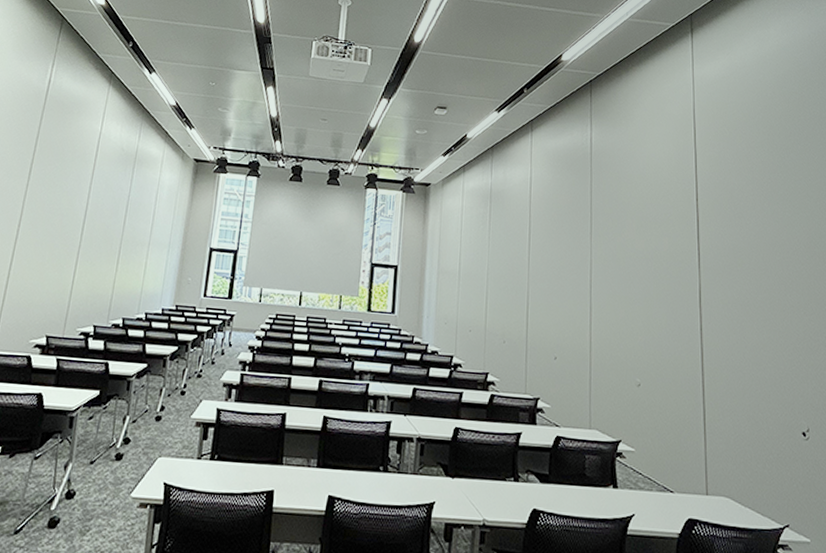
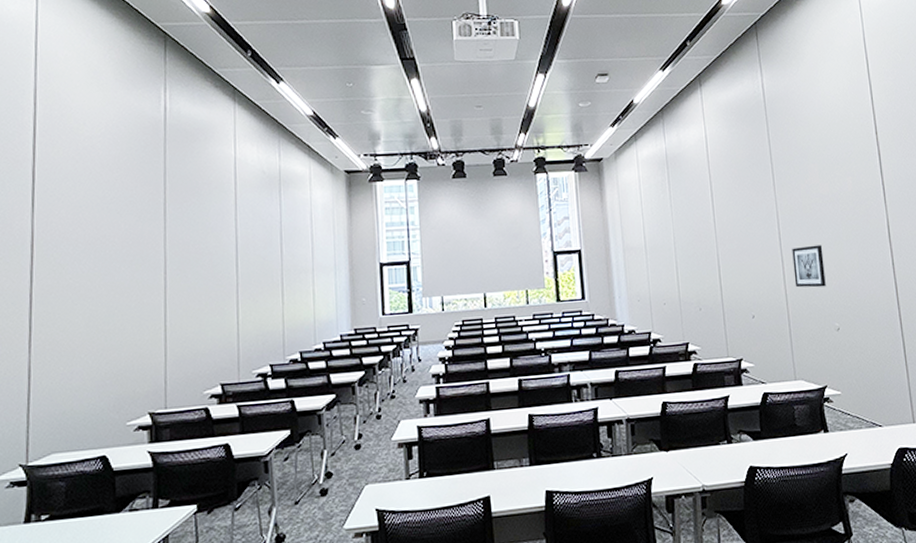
wall art: none [600,297,632,341] -> present [792,245,826,288]

